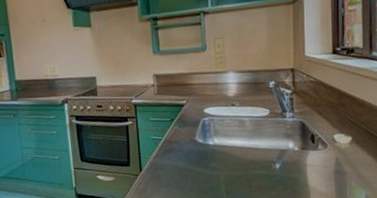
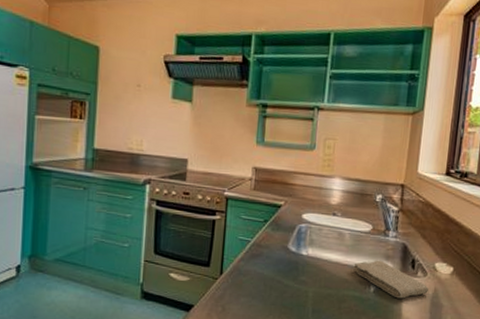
washcloth: none [257,139,331,171] -> present [353,260,429,299]

